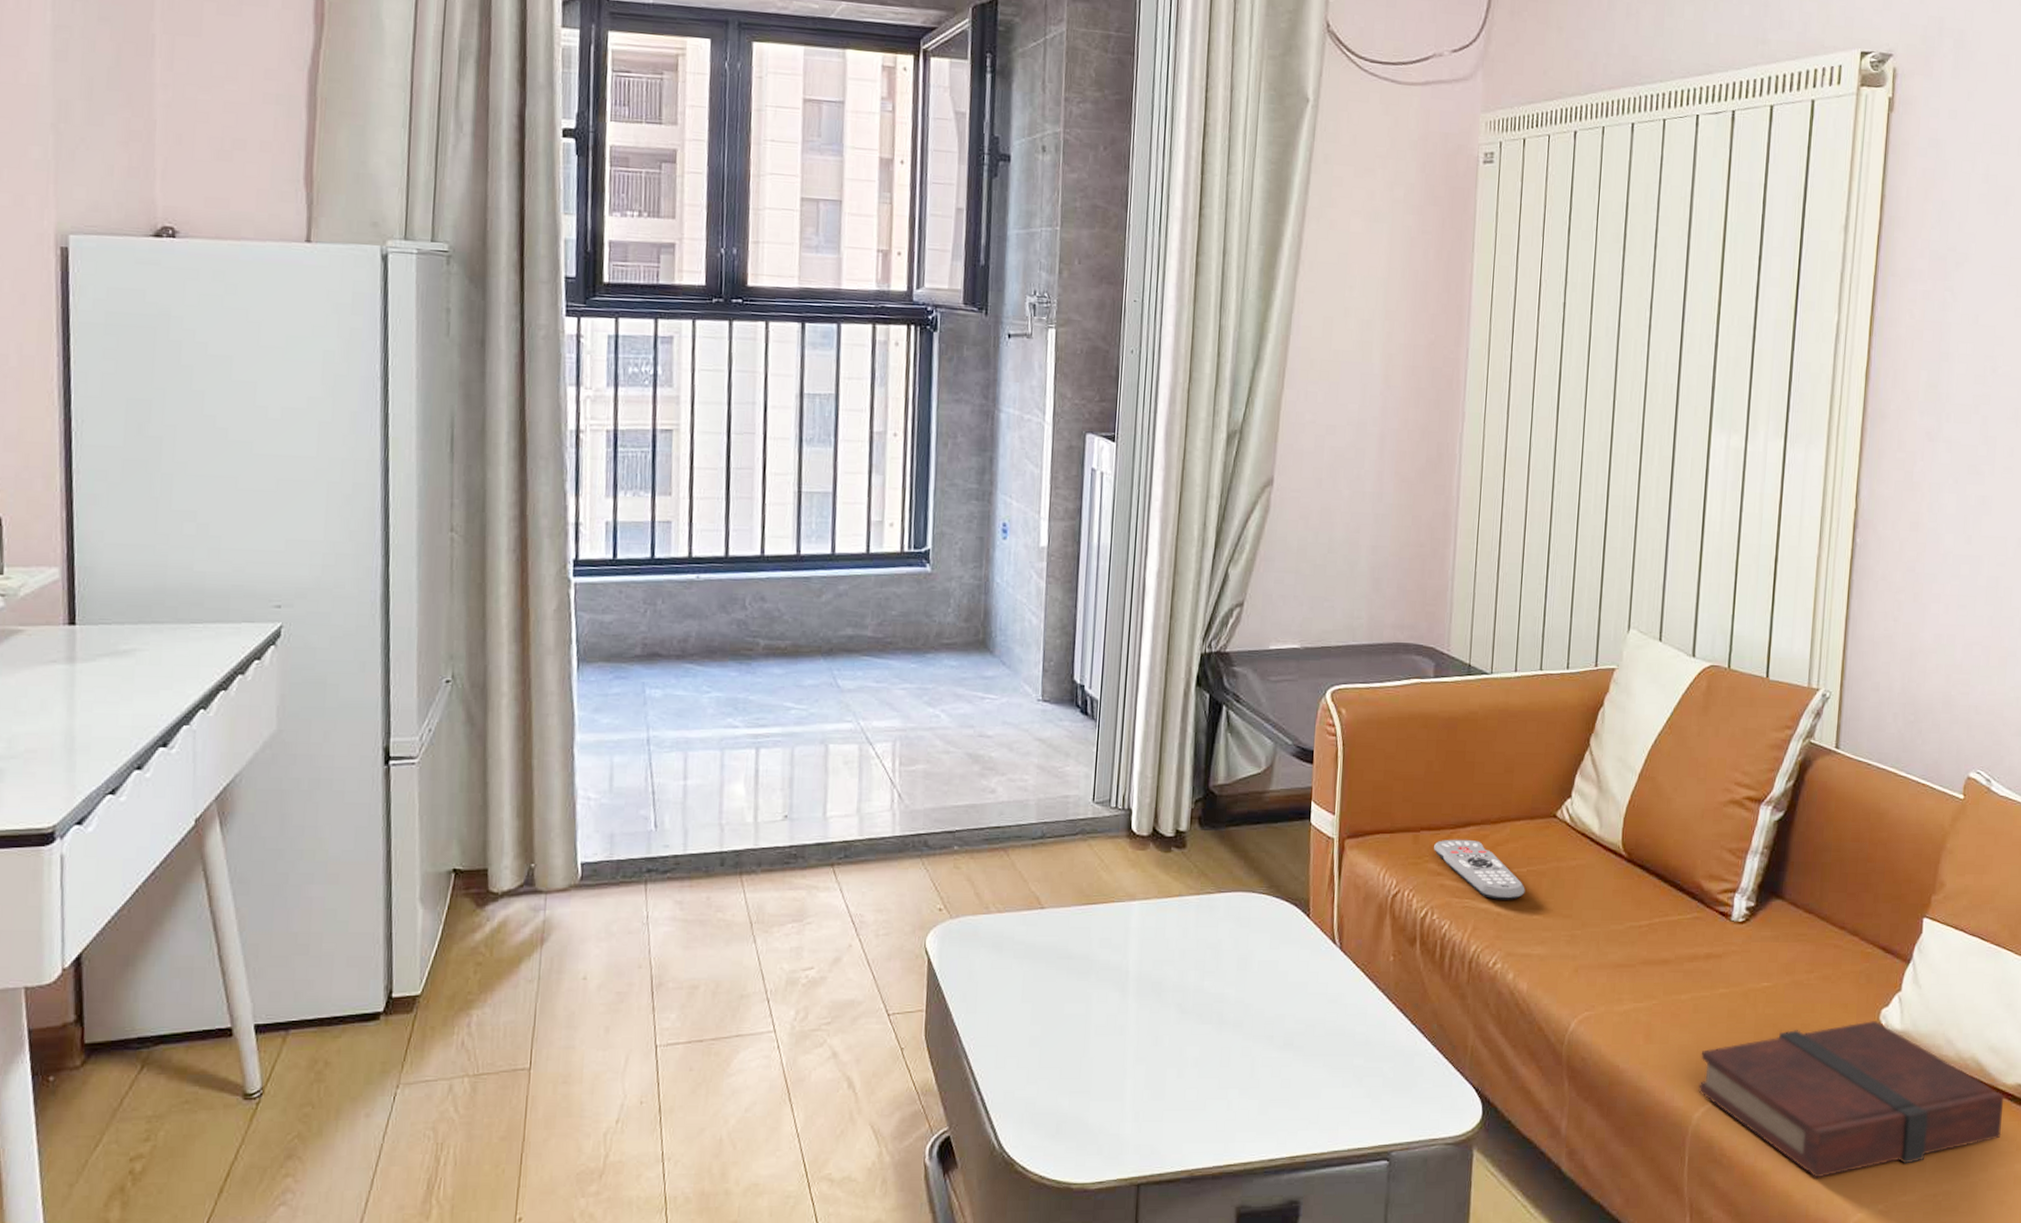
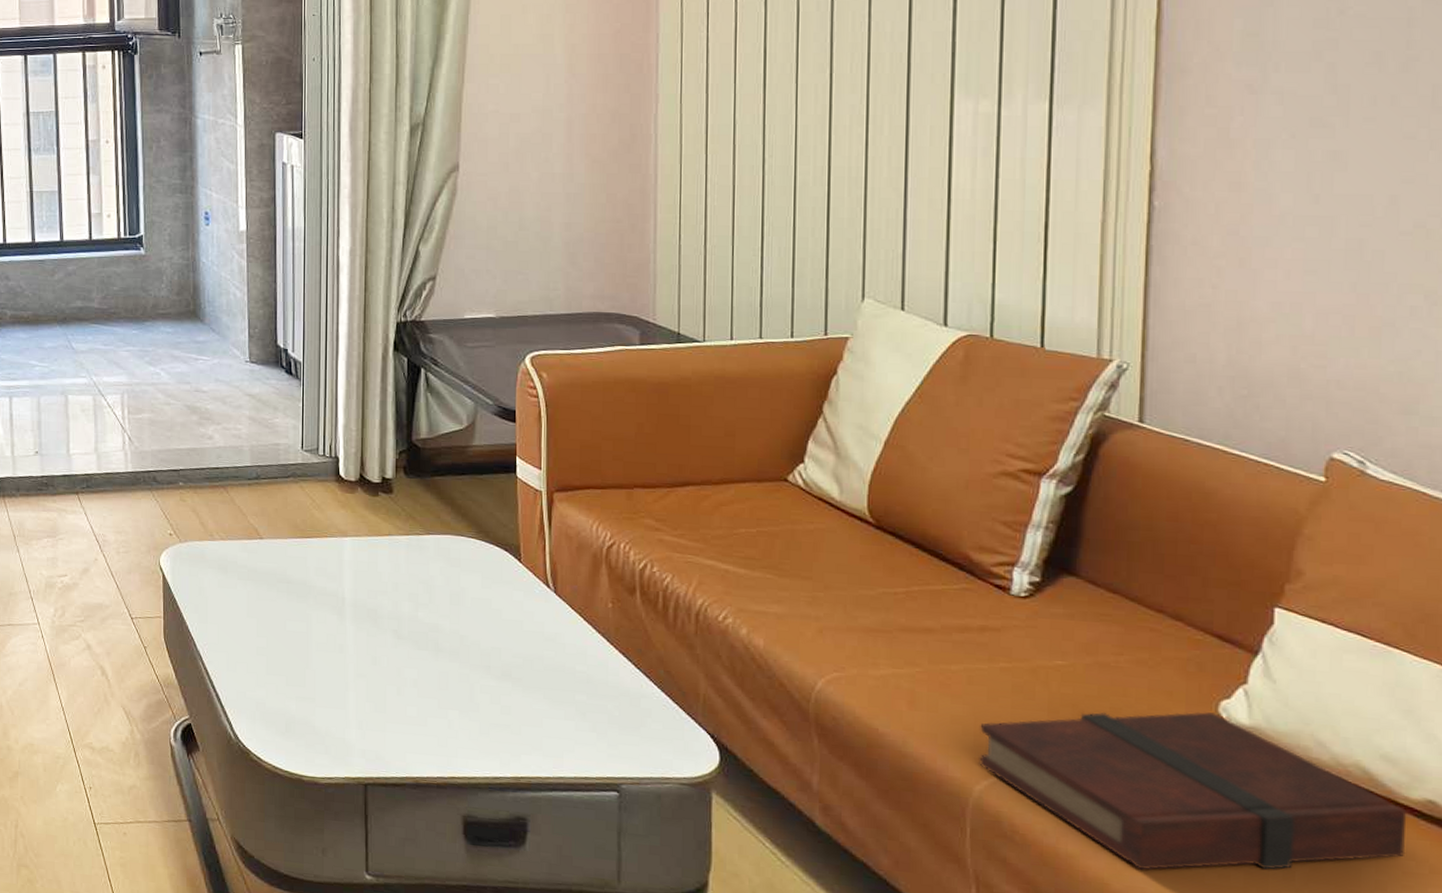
remote control: present [1434,839,1525,900] -> none [650,497,756,559]

